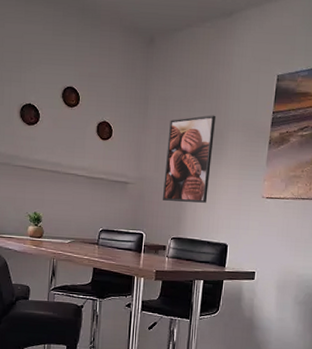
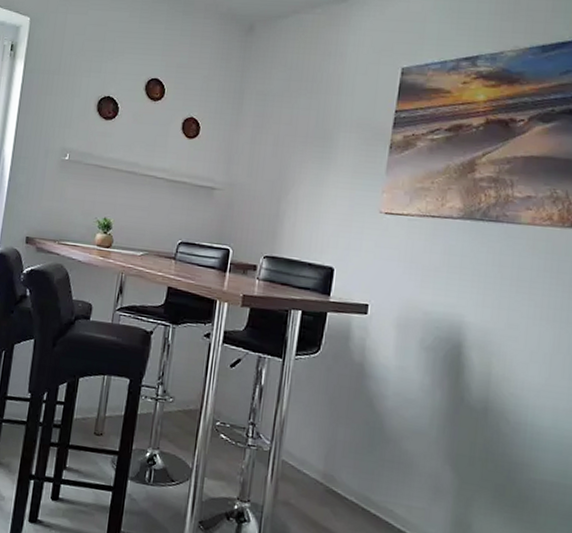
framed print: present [162,115,217,203] -> none [254,112,325,216]

